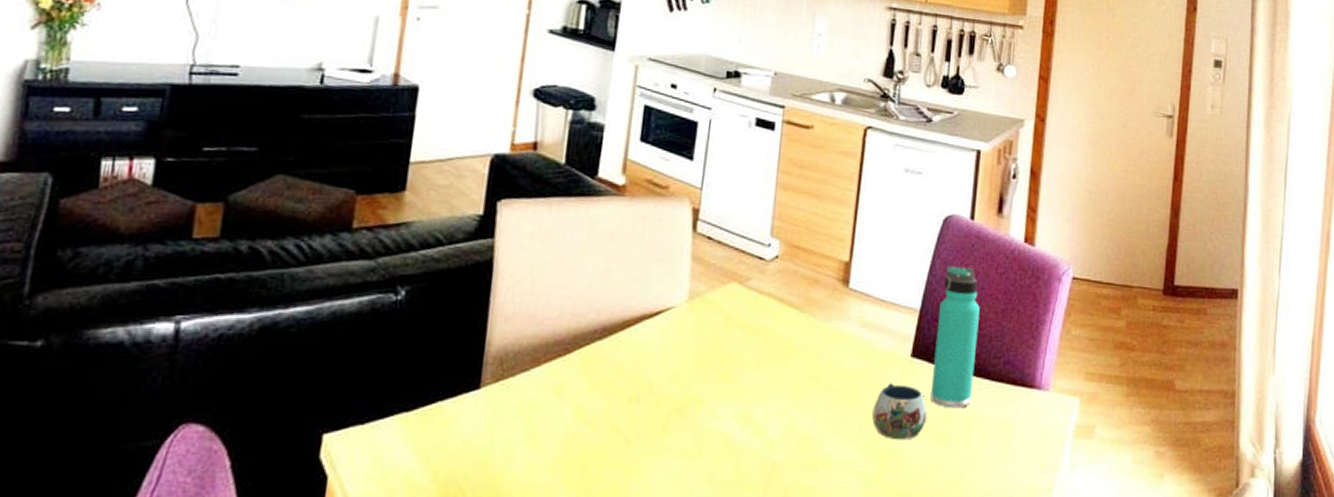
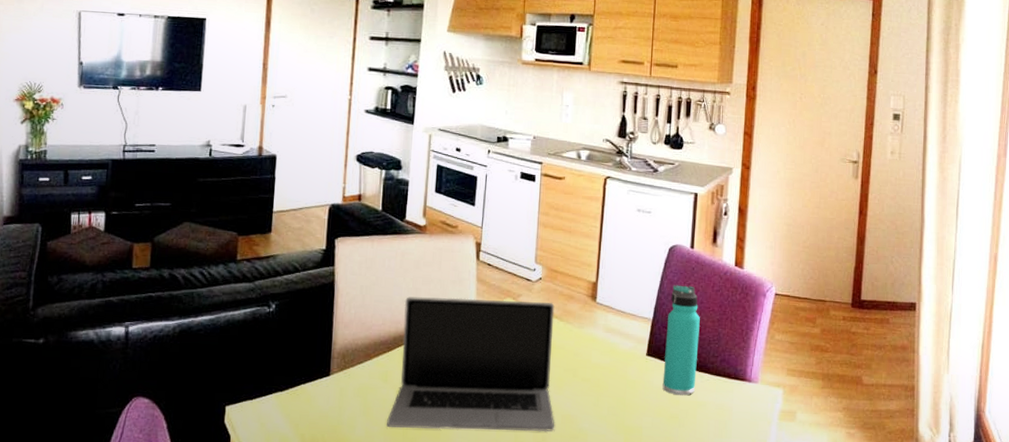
laptop: none [558,280,794,460] -> present [387,297,555,432]
mug: present [872,383,927,440] -> none [618,375,660,419]

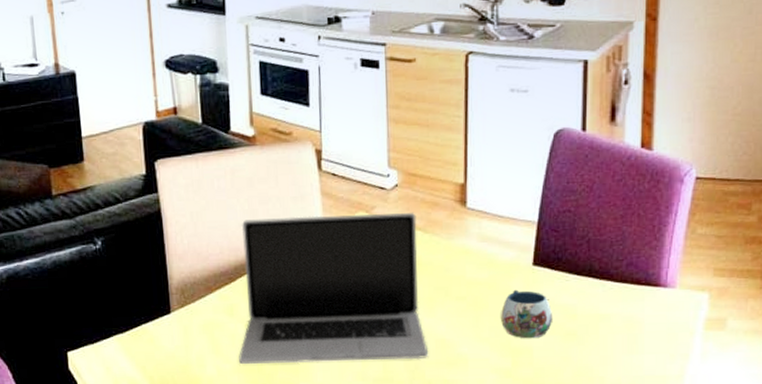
mug: none [618,375,660,419] -> present [501,289,552,339]
thermos bottle: present [662,285,700,396] -> none [555,177,598,309]

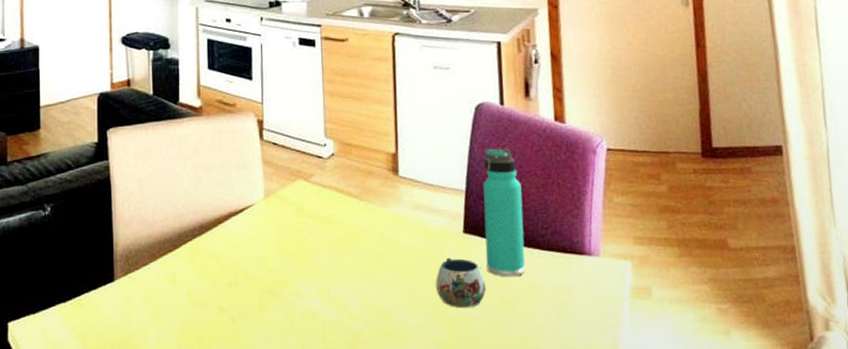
laptop: present [239,212,429,364] -> none [180,180,368,335]
thermos bottle: none [555,177,598,309] -> present [483,148,525,277]

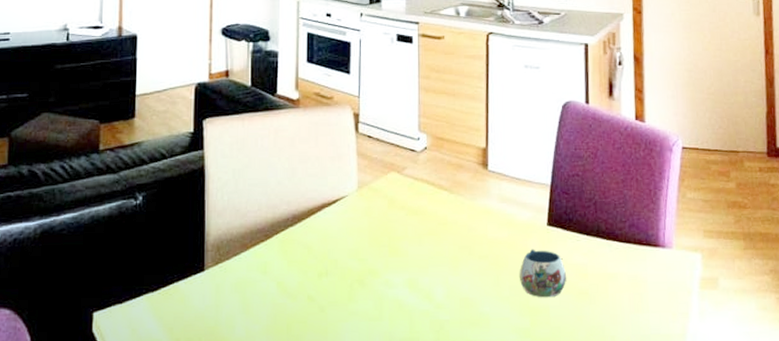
thermos bottle: present [483,148,525,277] -> none [567,145,604,268]

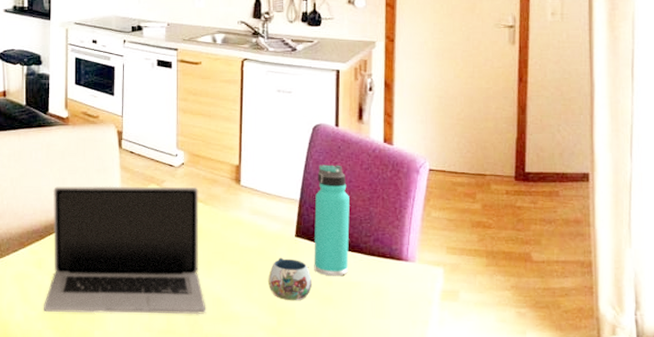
laptop: none [269,173,453,325] -> present [44,186,206,315]
thermos bottle: none [567,145,604,268] -> present [314,164,350,277]

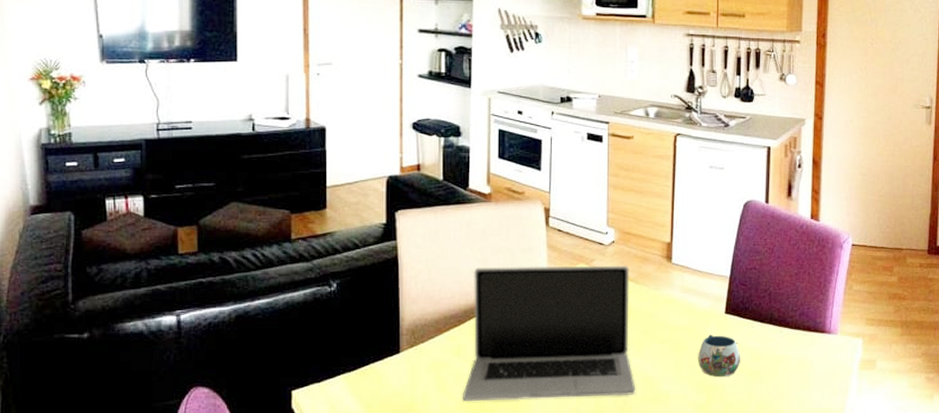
thermos bottle: present [314,164,350,277] -> none [742,241,778,351]

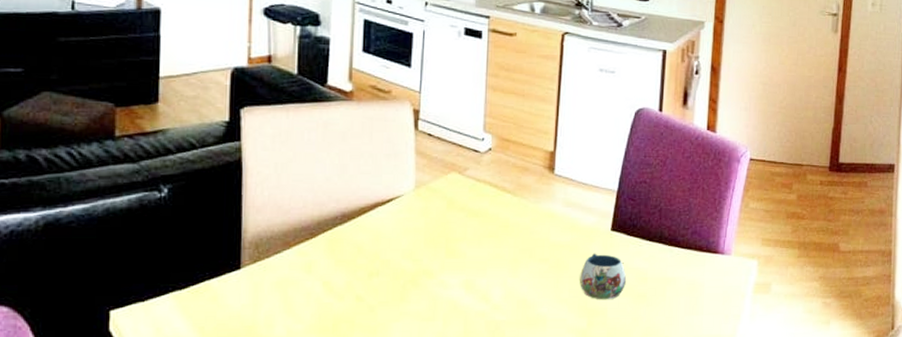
laptop: present [463,265,636,401] -> none [313,173,510,324]

